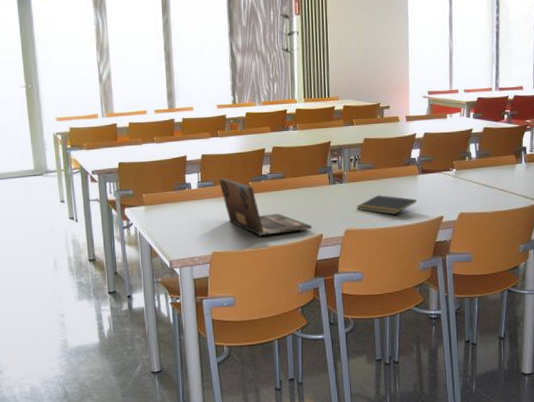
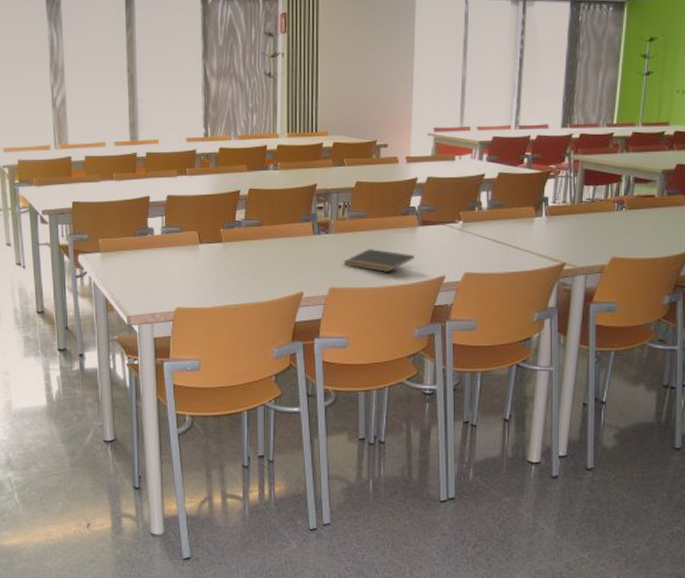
laptop: present [218,177,312,235] -> none [185,222,292,291]

